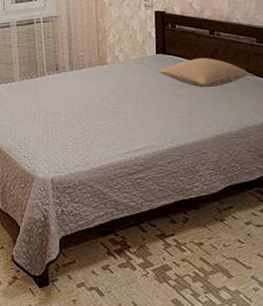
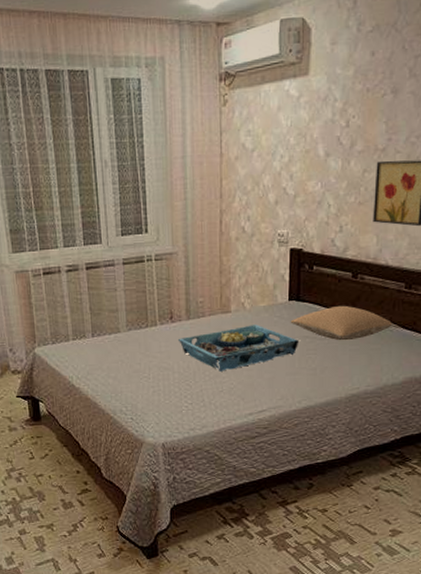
serving tray: none [62,74,168,115] -> present [177,324,300,371]

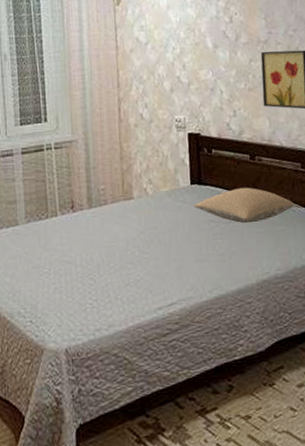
serving tray: present [177,324,300,371] -> none [79,210,205,262]

